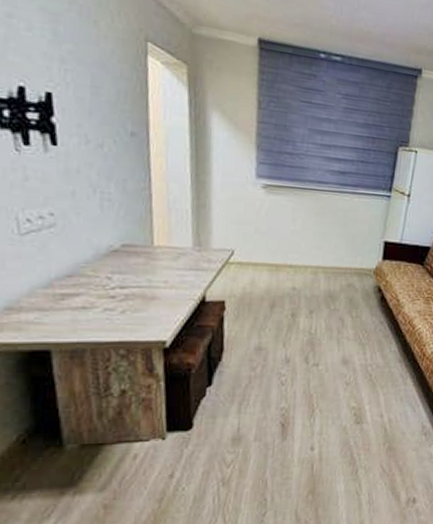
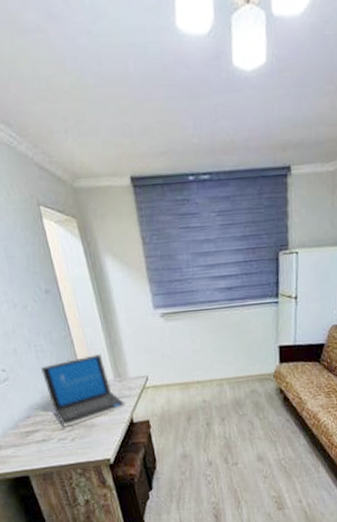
laptop: none [102,215,201,295] -> present [41,354,127,427]

